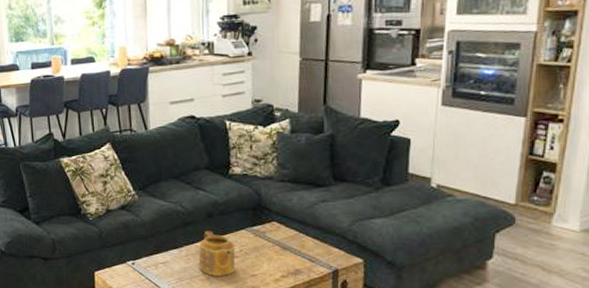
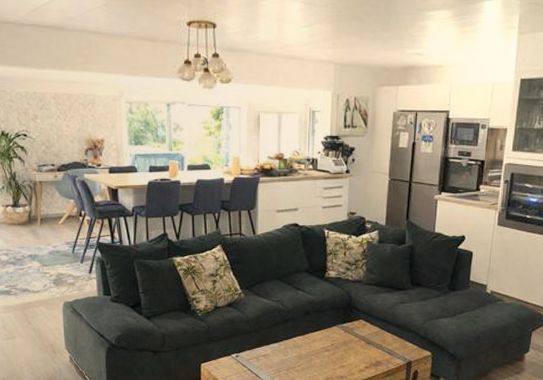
teapot: present [198,231,236,276] -> none [295,327,328,367]

